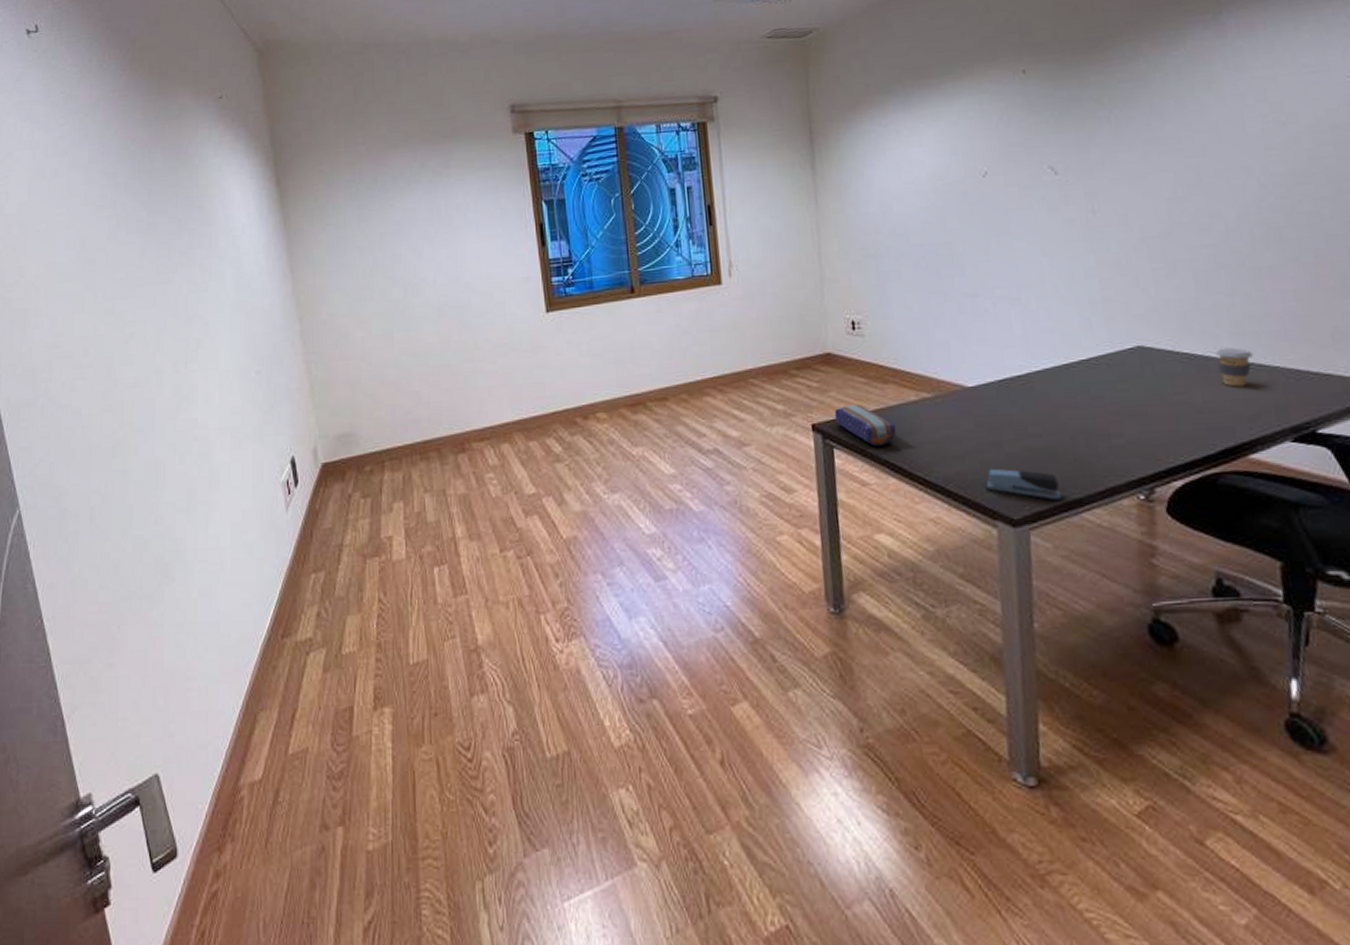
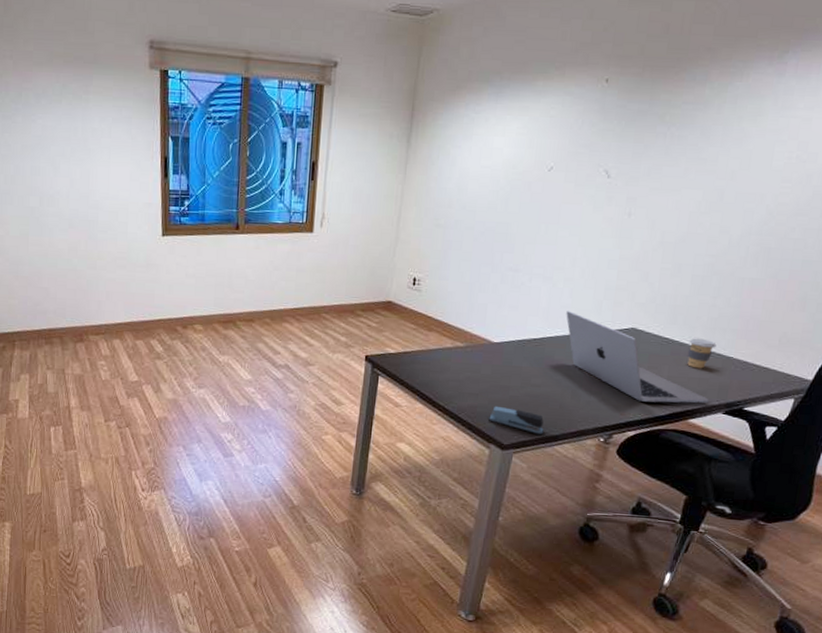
pencil case: present [834,404,896,446] -> none [384,344,431,378]
laptop: none [1049,336,1267,439] -> present [566,311,709,404]

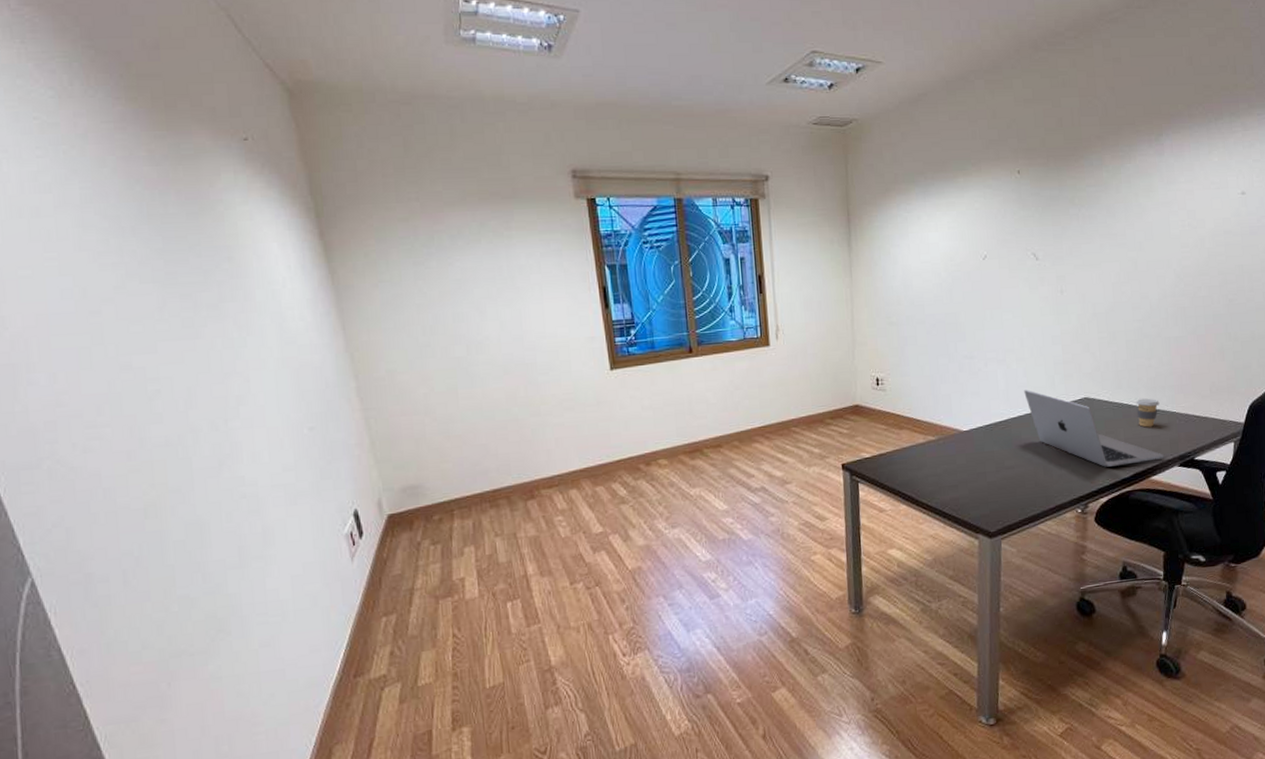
stapler: present [489,405,544,436] -> none [972,494,1025,517]

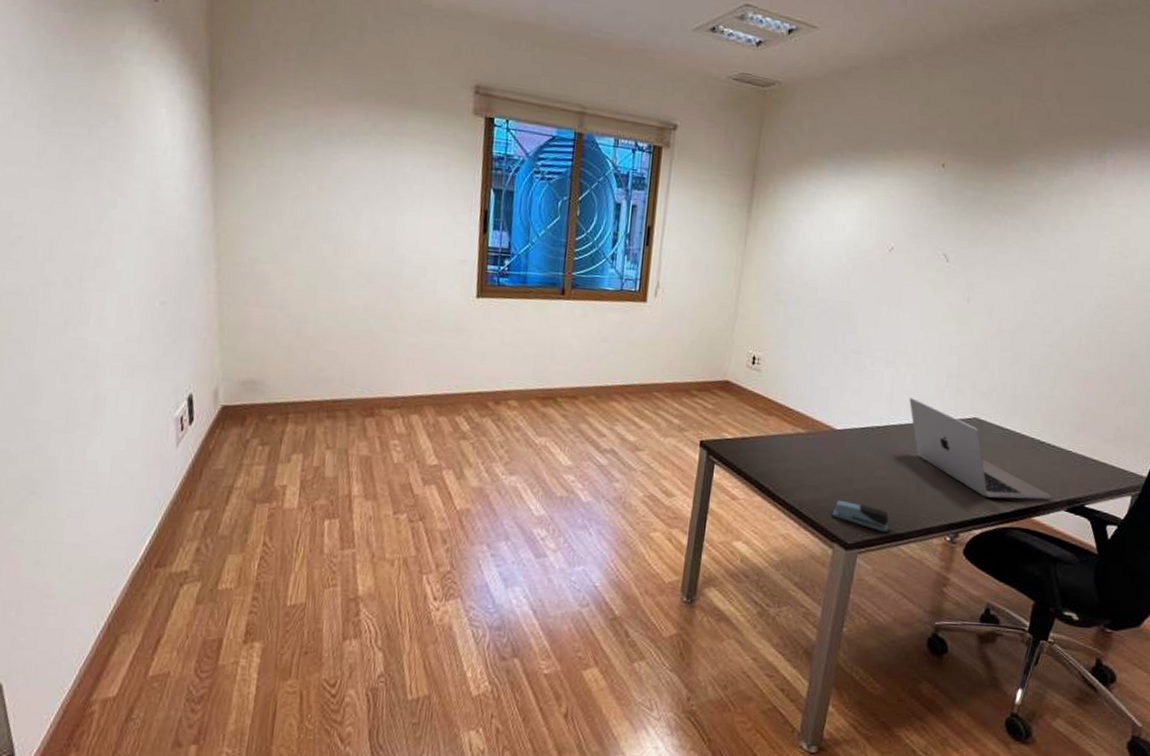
stapler: none [972,494,1025,517] -> present [831,499,889,534]
coffee cup: present [1136,398,1160,428] -> none [1028,430,1056,463]

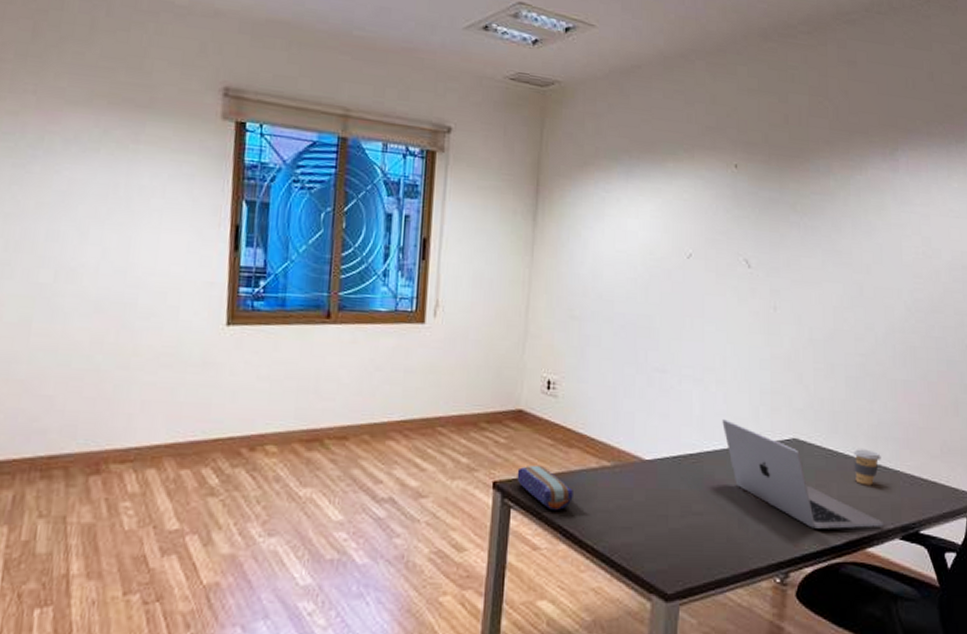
pencil case: none [721,428,770,468] -> present [517,465,573,510]
stapler: present [831,499,889,534] -> none [647,542,712,579]
coffee cup: none [1028,430,1056,463] -> present [853,449,881,486]

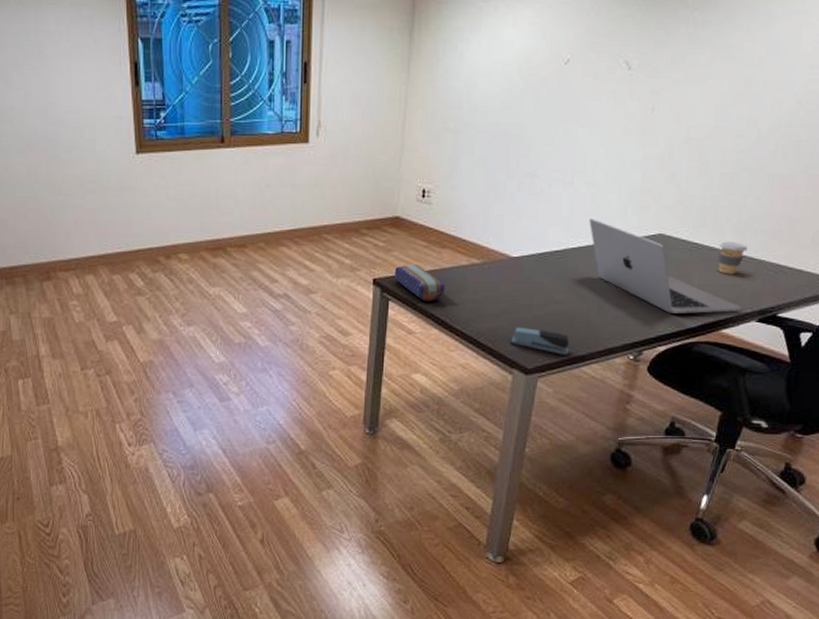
stapler: none [647,542,712,579] -> present [510,326,570,357]

